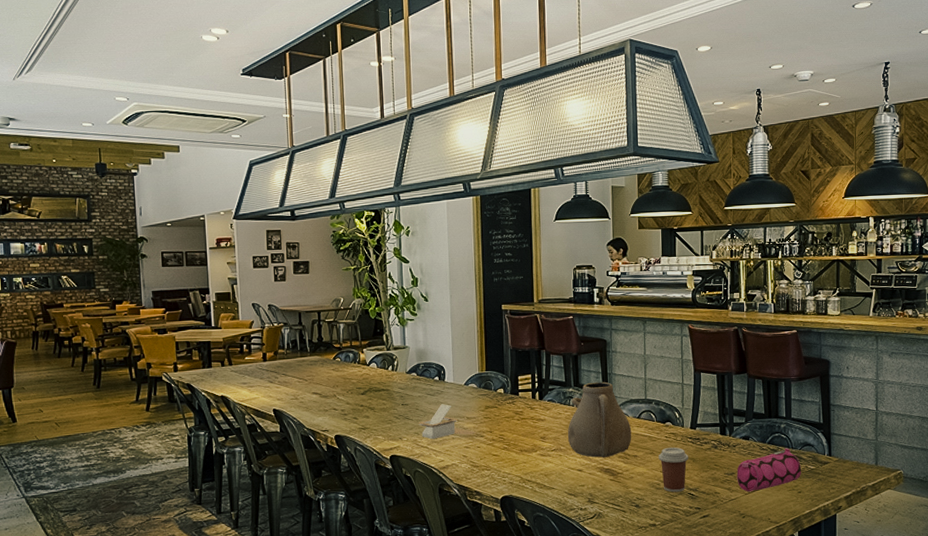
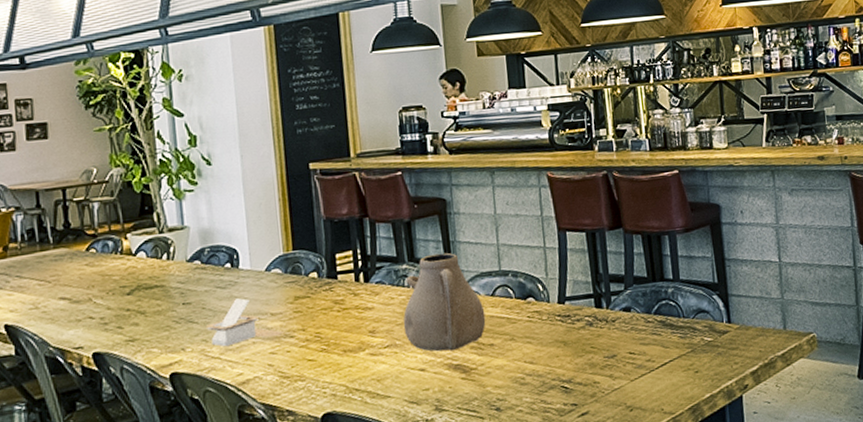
coffee cup: present [658,447,688,493] -> none [520,329,558,388]
pencil case: present [737,448,802,493] -> none [618,317,697,378]

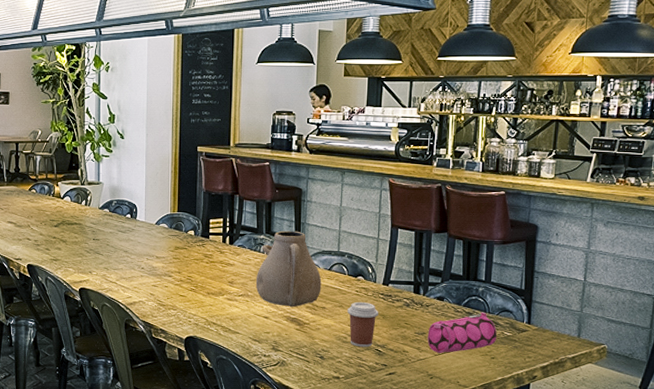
napkin holder: present [205,298,285,347] -> none [108,242,165,276]
coffee cup: none [520,329,558,388] -> present [347,301,379,348]
pencil case: none [618,317,697,378] -> present [427,312,497,354]

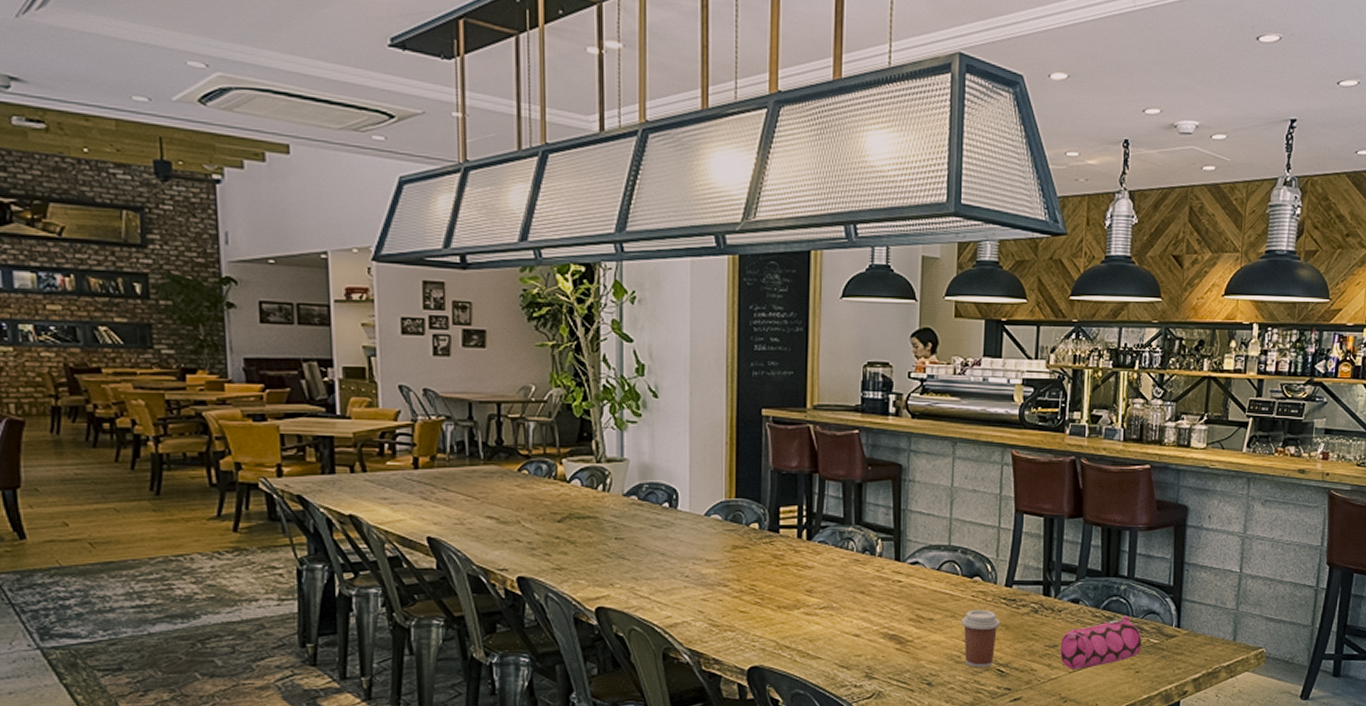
teapot: present [255,230,322,307] -> none [842,520,928,621]

